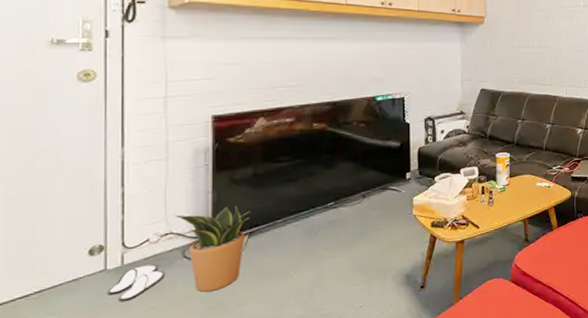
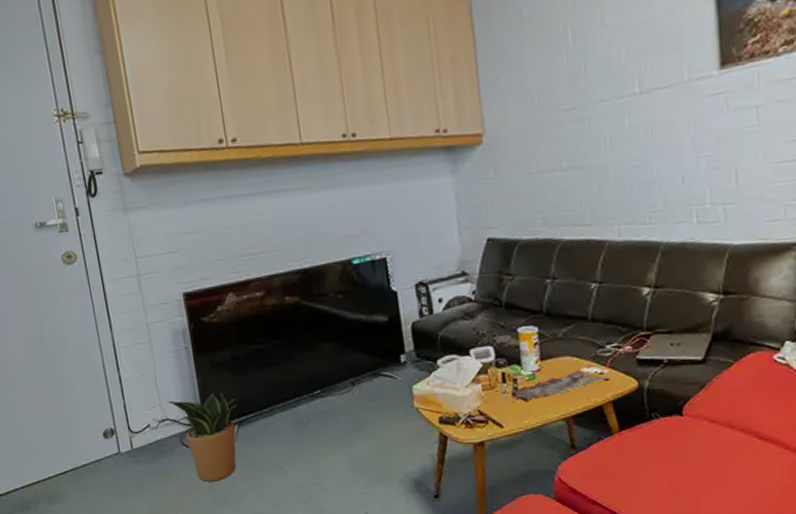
slippers: present [107,264,165,301] -> none [124,450,169,484]
magazine: none [487,185,554,209] -> present [510,371,610,403]

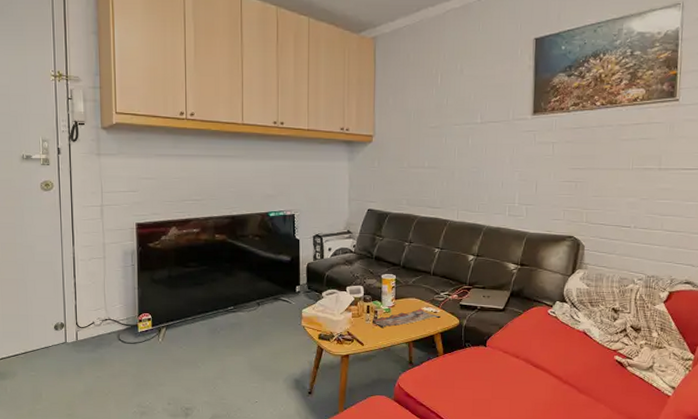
potted plant: present [167,393,237,482] -> none [111,302,167,371]

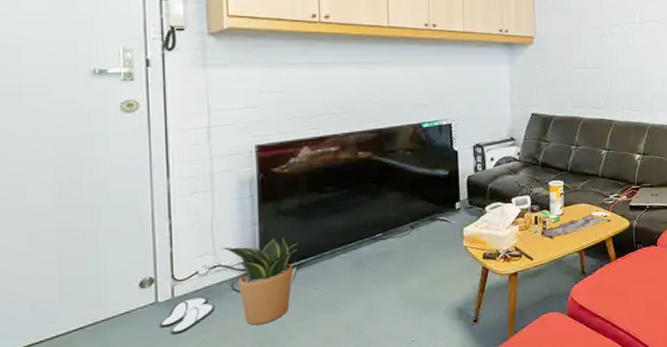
slippers: none [67,343,106,369] -> present [159,297,215,334]
potted plant: none [111,302,167,371] -> present [222,238,297,325]

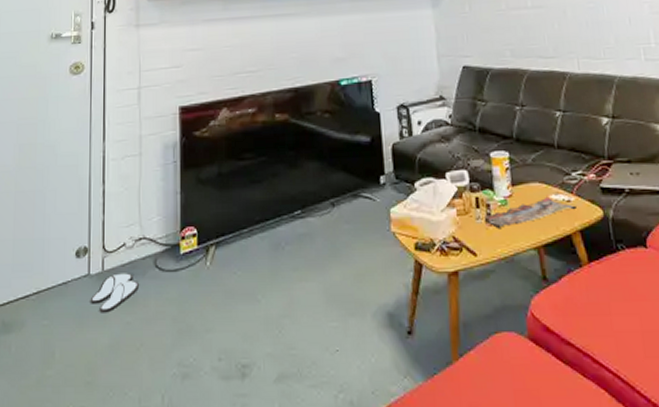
potted plant: present [222,238,297,325] -> none [147,211,216,310]

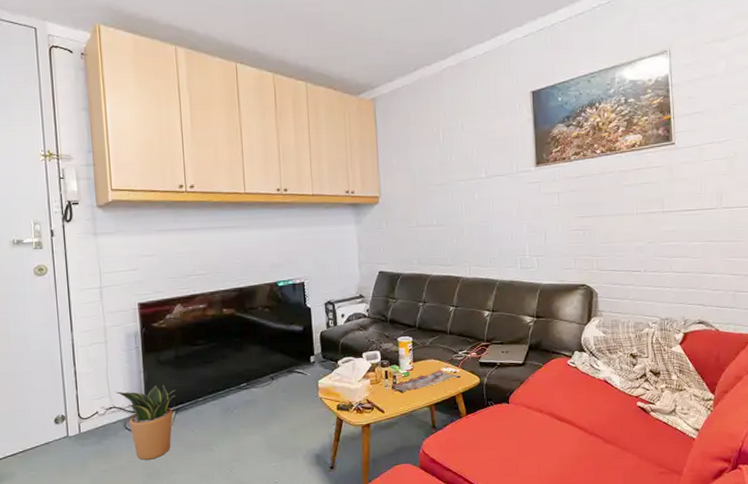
slippers: present [90,273,139,312] -> none [70,434,112,463]
potted plant: none [147,211,216,310] -> present [116,385,175,460]

